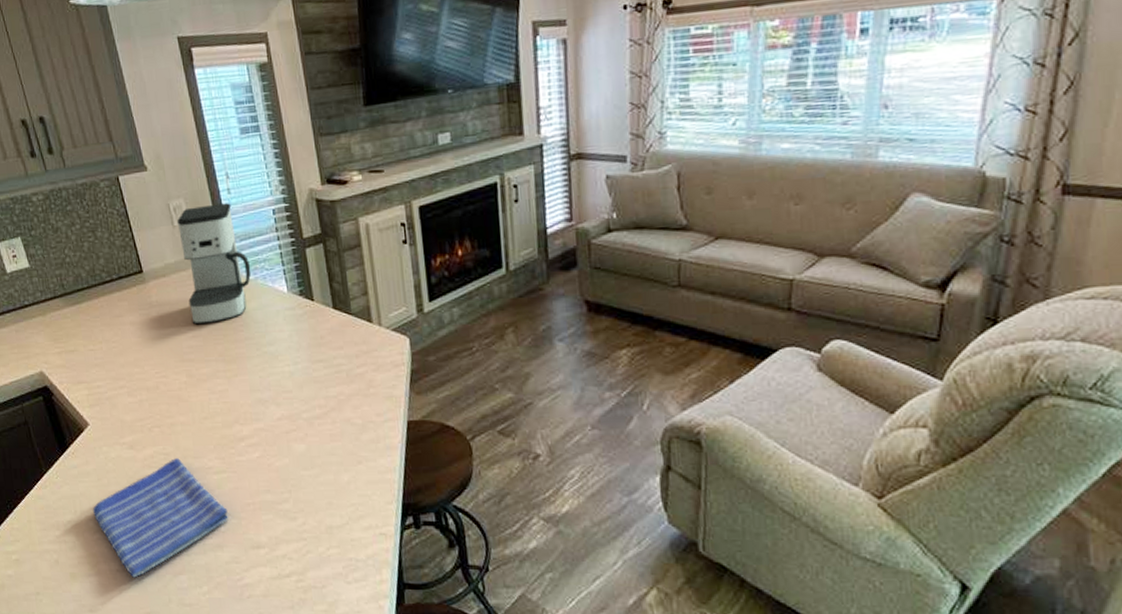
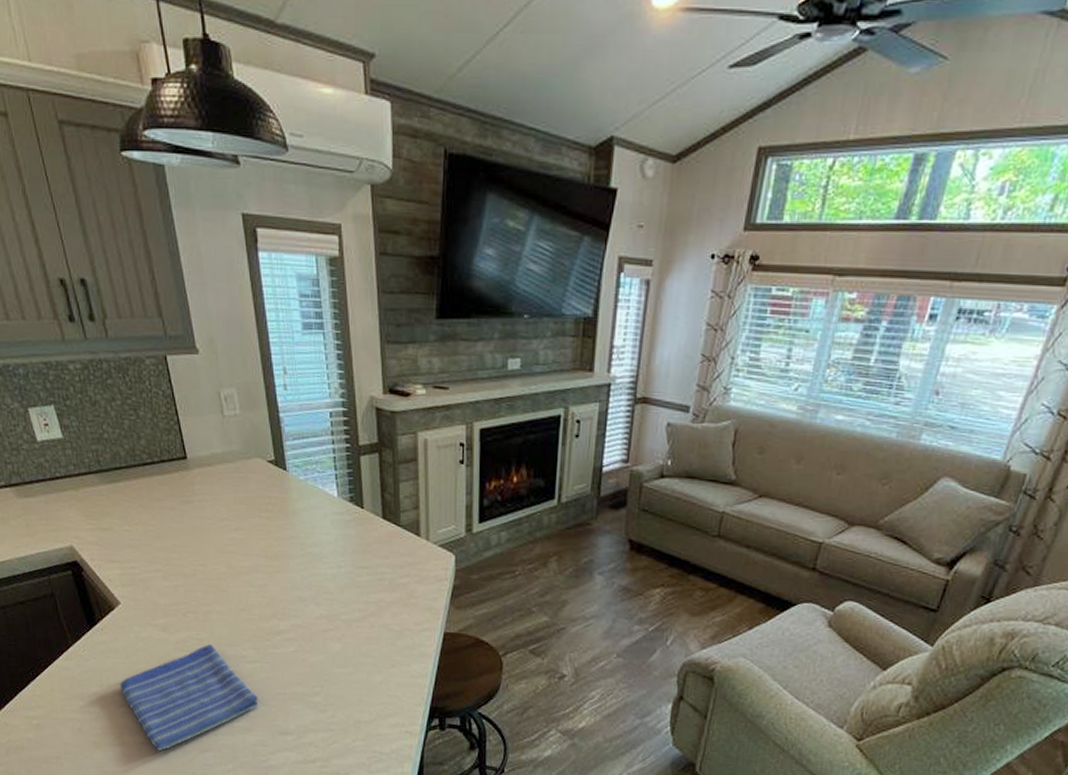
coffee maker: present [176,203,252,325] -> none [227,398,302,519]

